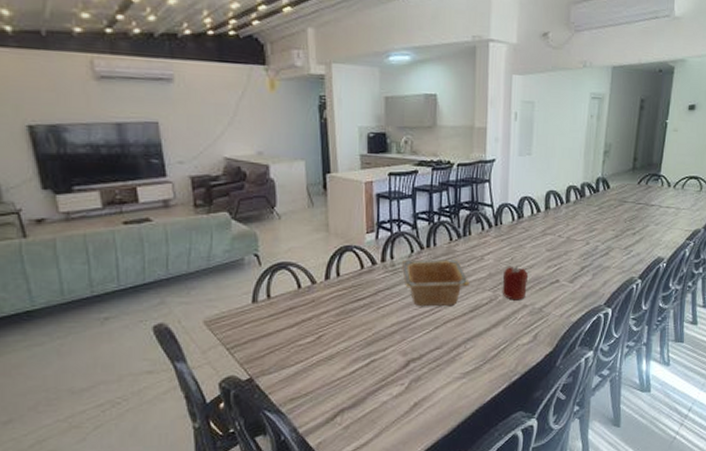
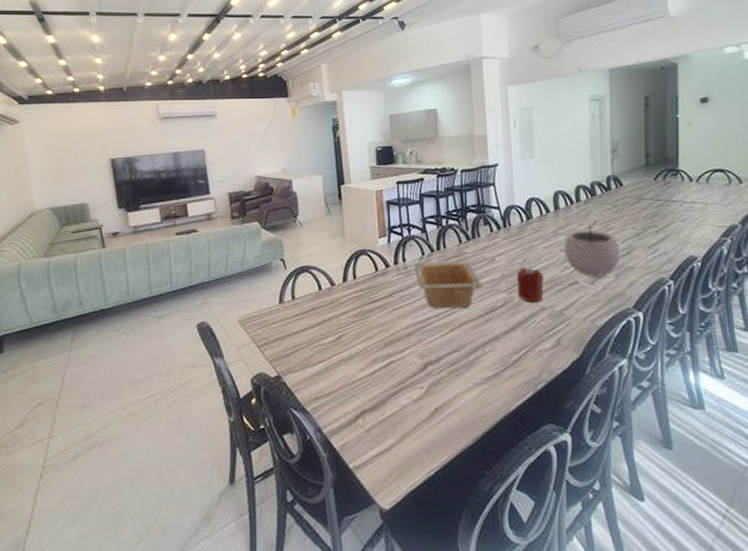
plant pot: none [549,221,600,275] -> present [564,220,621,276]

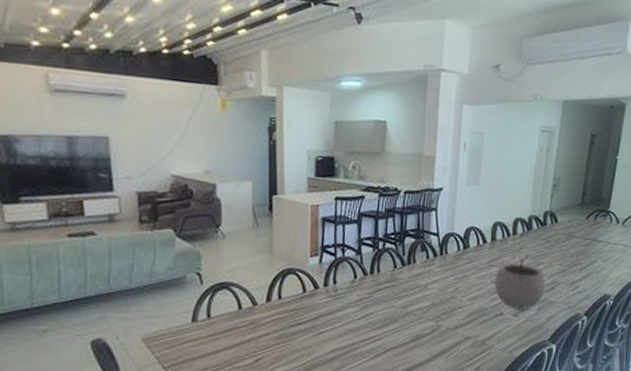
serving bowl: present [413,261,483,309] -> none [344,285,412,334]
candle: present [516,267,544,303] -> none [444,296,473,332]

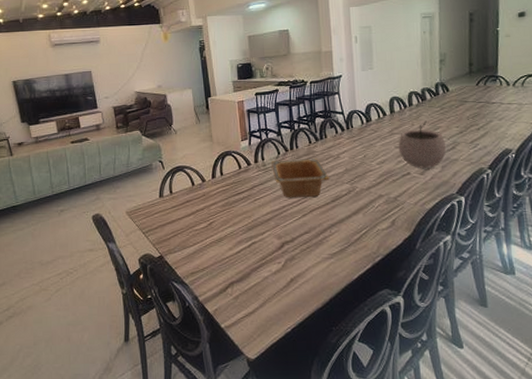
serving bowl: none [344,285,412,334] -> present [271,158,329,199]

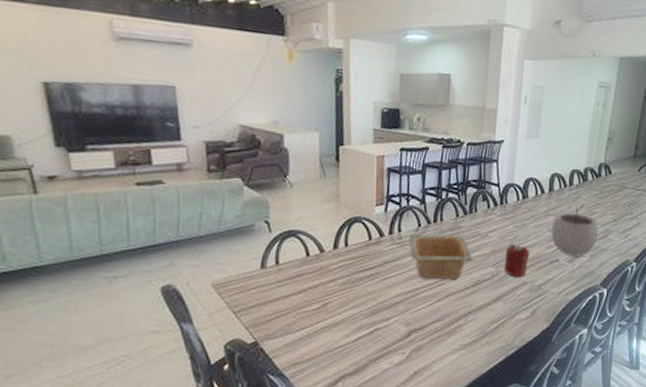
candle: none [357,161,382,191] -> present [503,244,530,277]

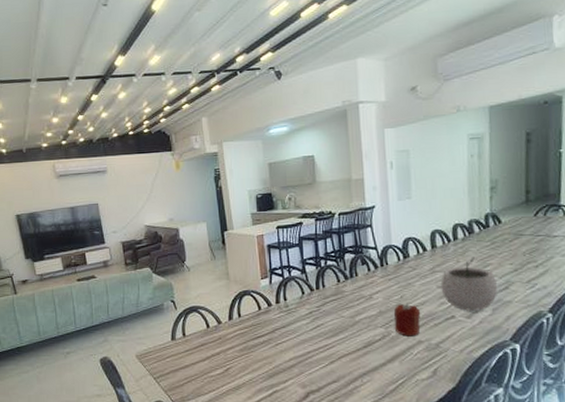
serving bowl: present [408,233,473,280] -> none [294,299,361,343]

